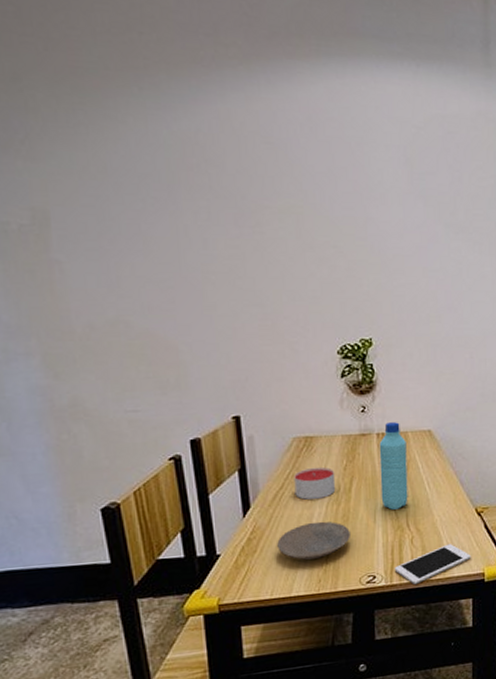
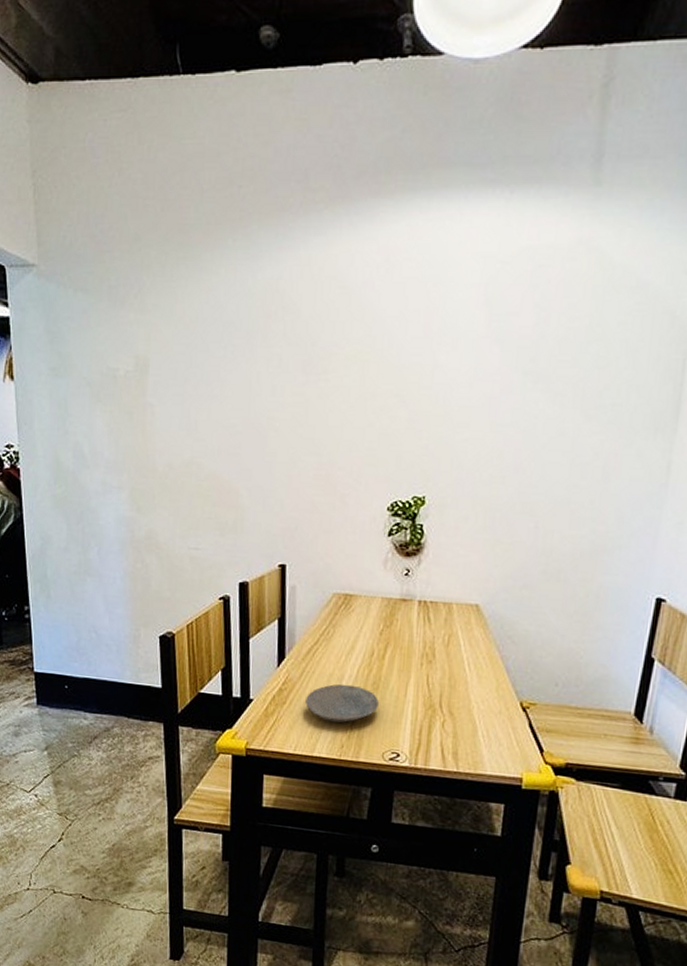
candle: present [294,467,336,500] -> none [328,627,371,661]
water bottle: present [379,422,408,510] -> none [415,590,450,687]
cell phone: present [394,544,471,584] -> none [420,736,509,773]

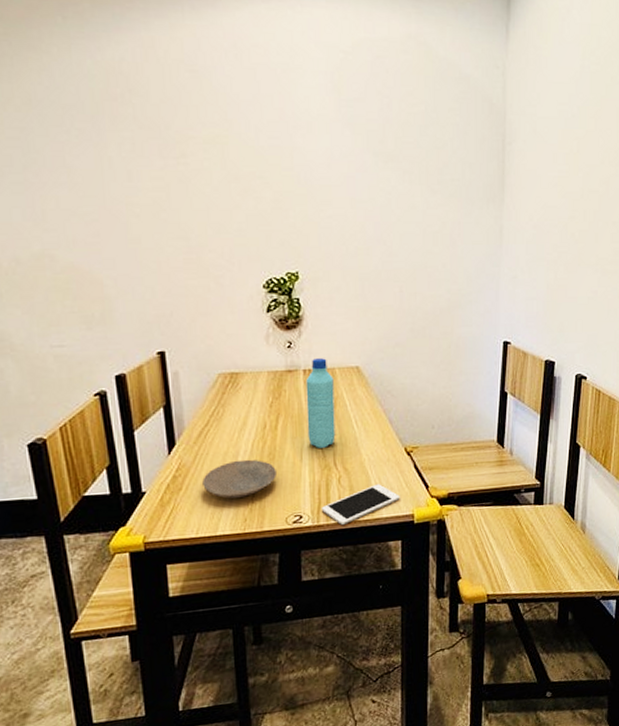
water bottle: none [415,590,450,687] -> present [305,358,336,448]
cell phone: none [420,736,509,773] -> present [321,484,400,525]

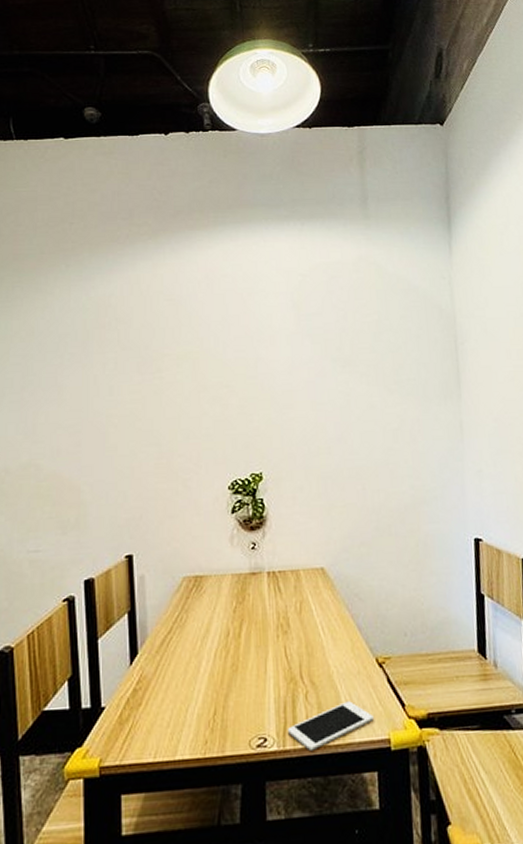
plate: present [202,459,276,499] -> none [163,670,239,716]
water bottle: present [305,358,336,448] -> none [269,559,301,659]

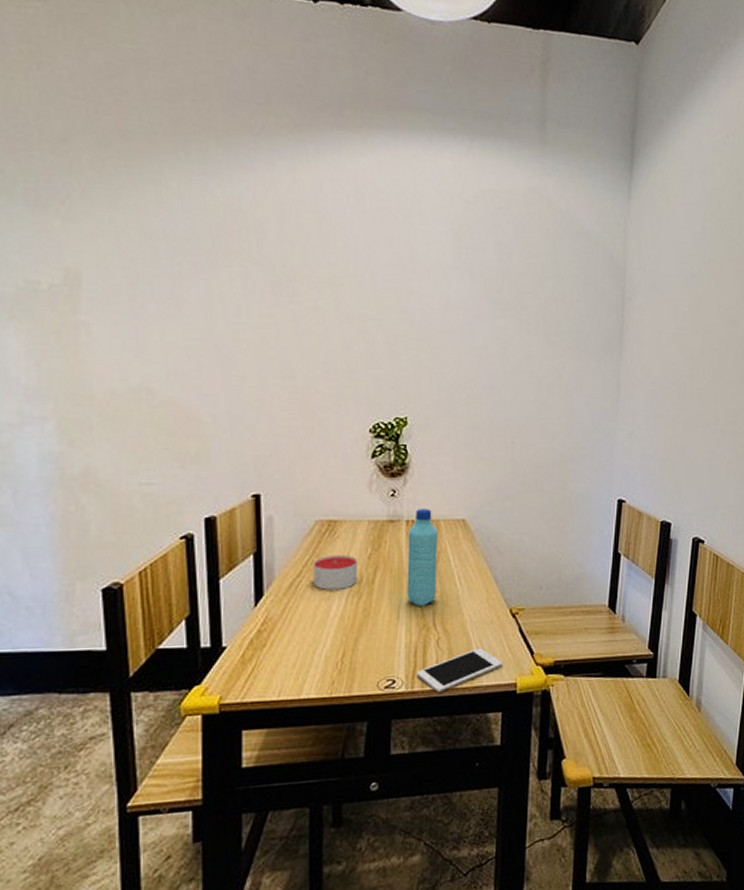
candle: none [182,609,225,646] -> present [313,554,358,590]
water bottle: none [269,559,301,659] -> present [406,509,438,606]

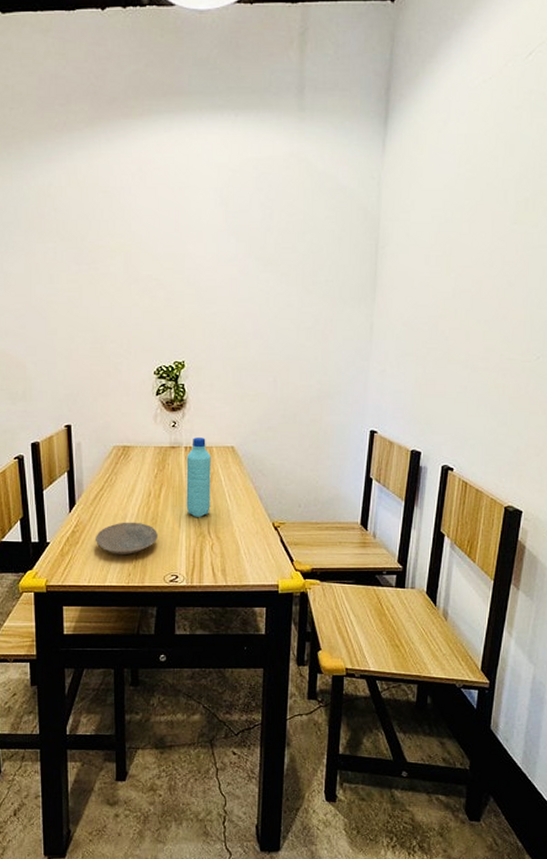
plate: none [289,615,370,658] -> present [96,522,157,554]
candle: present [313,554,358,590] -> none [112,473,147,501]
cell phone: present [416,648,502,692] -> none [194,554,266,587]

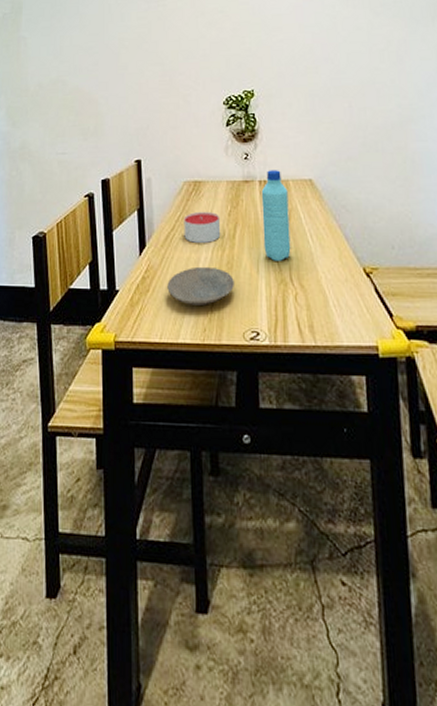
candle: none [112,473,147,501] -> present [184,211,221,243]

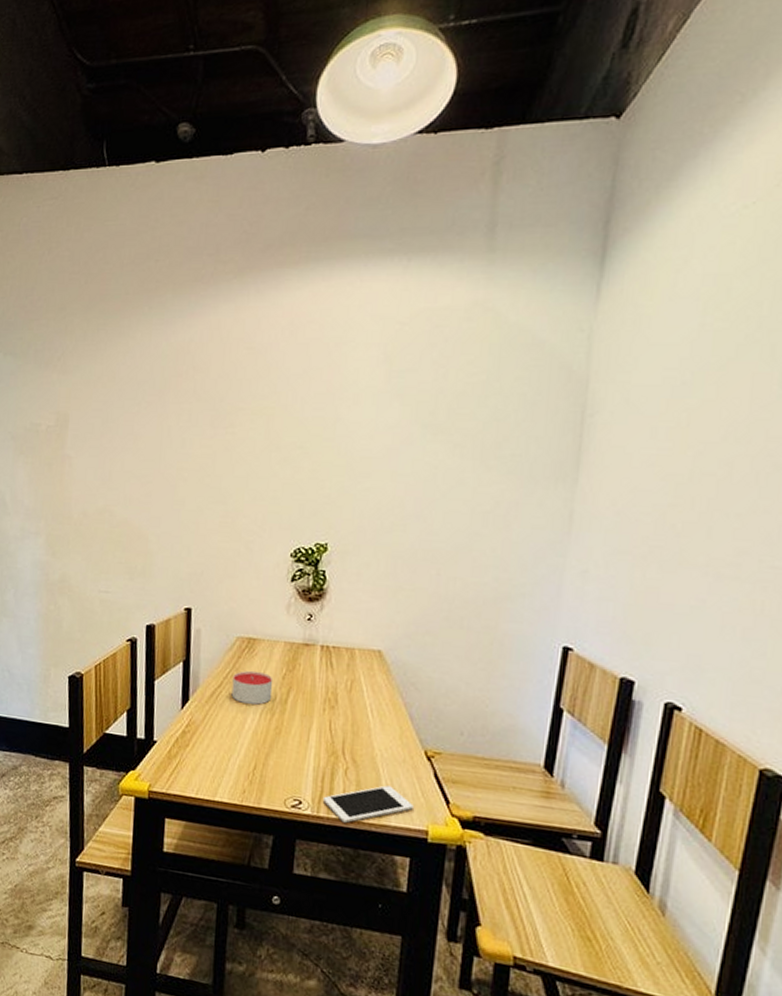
plate: present [167,266,234,305] -> none [208,727,281,768]
water bottle: present [261,170,291,261] -> none [317,635,352,733]
cell phone: none [278,306,361,348] -> present [322,785,413,823]

